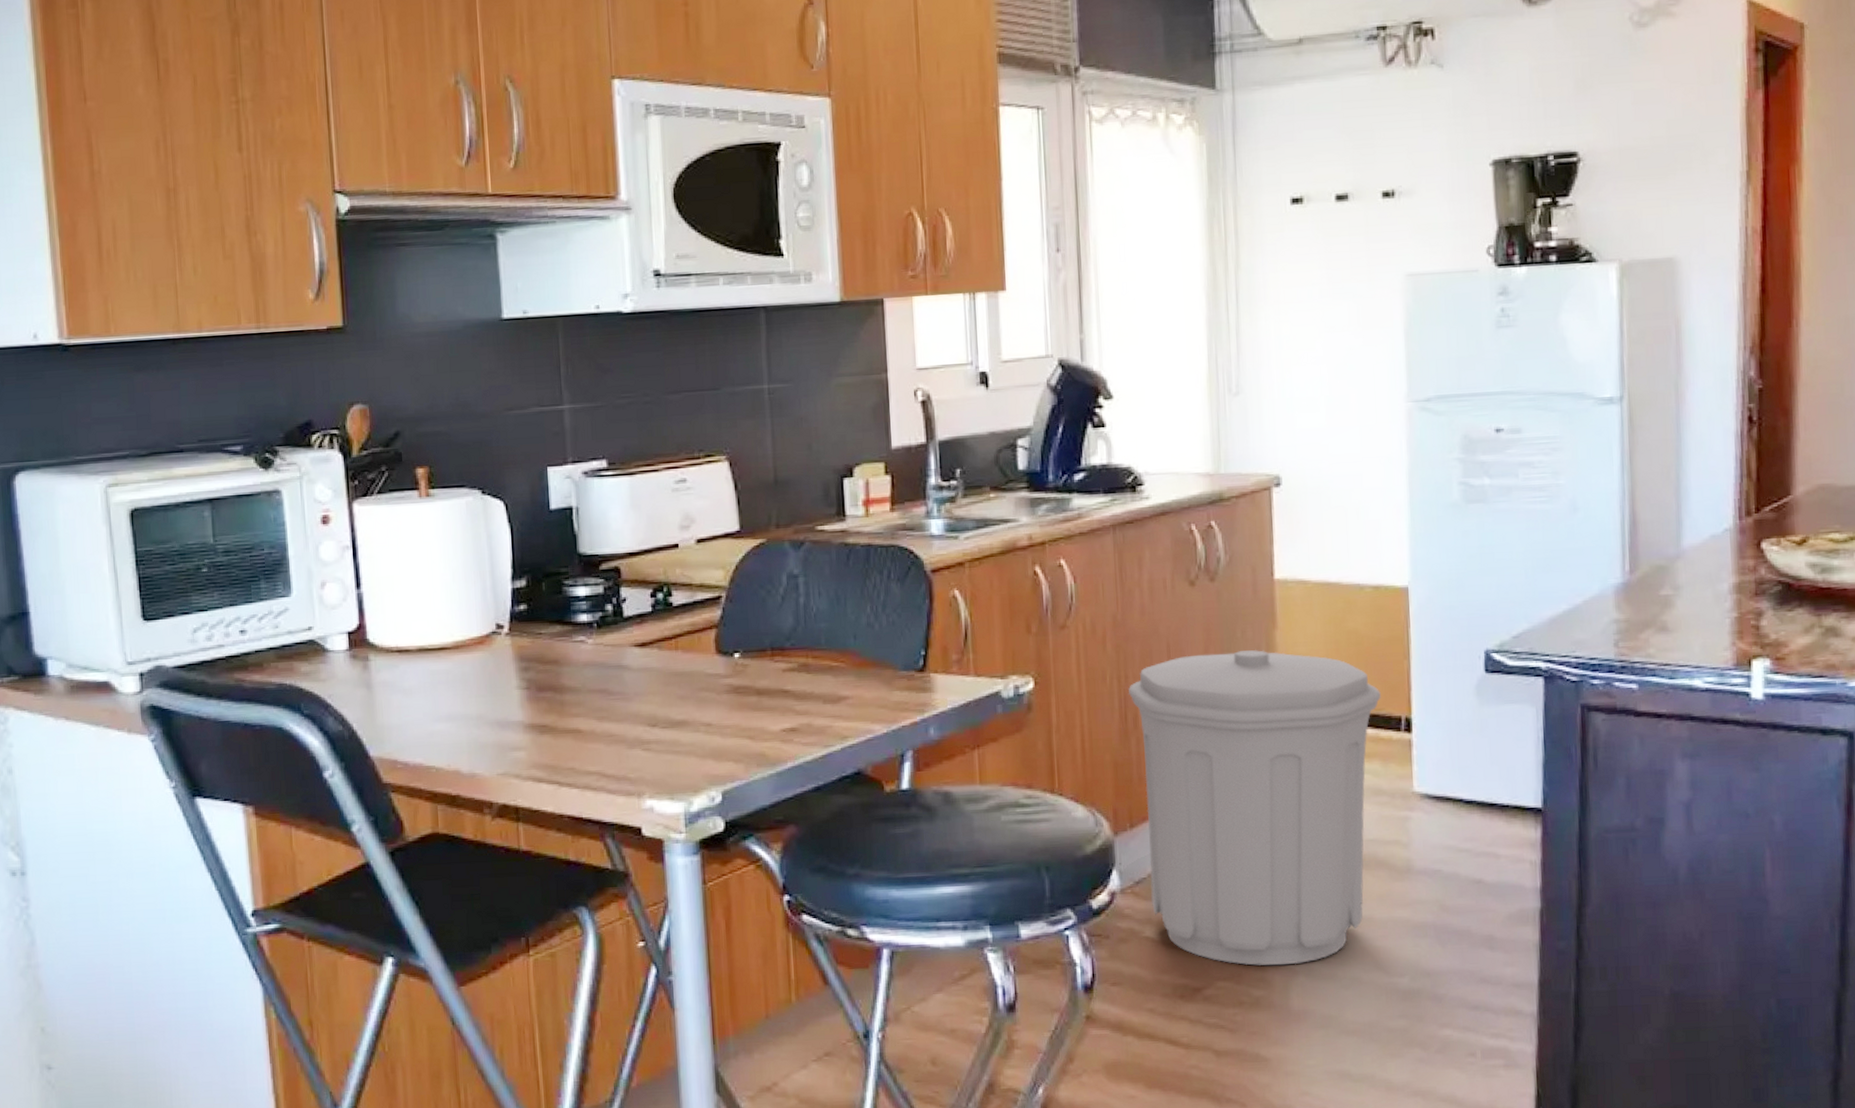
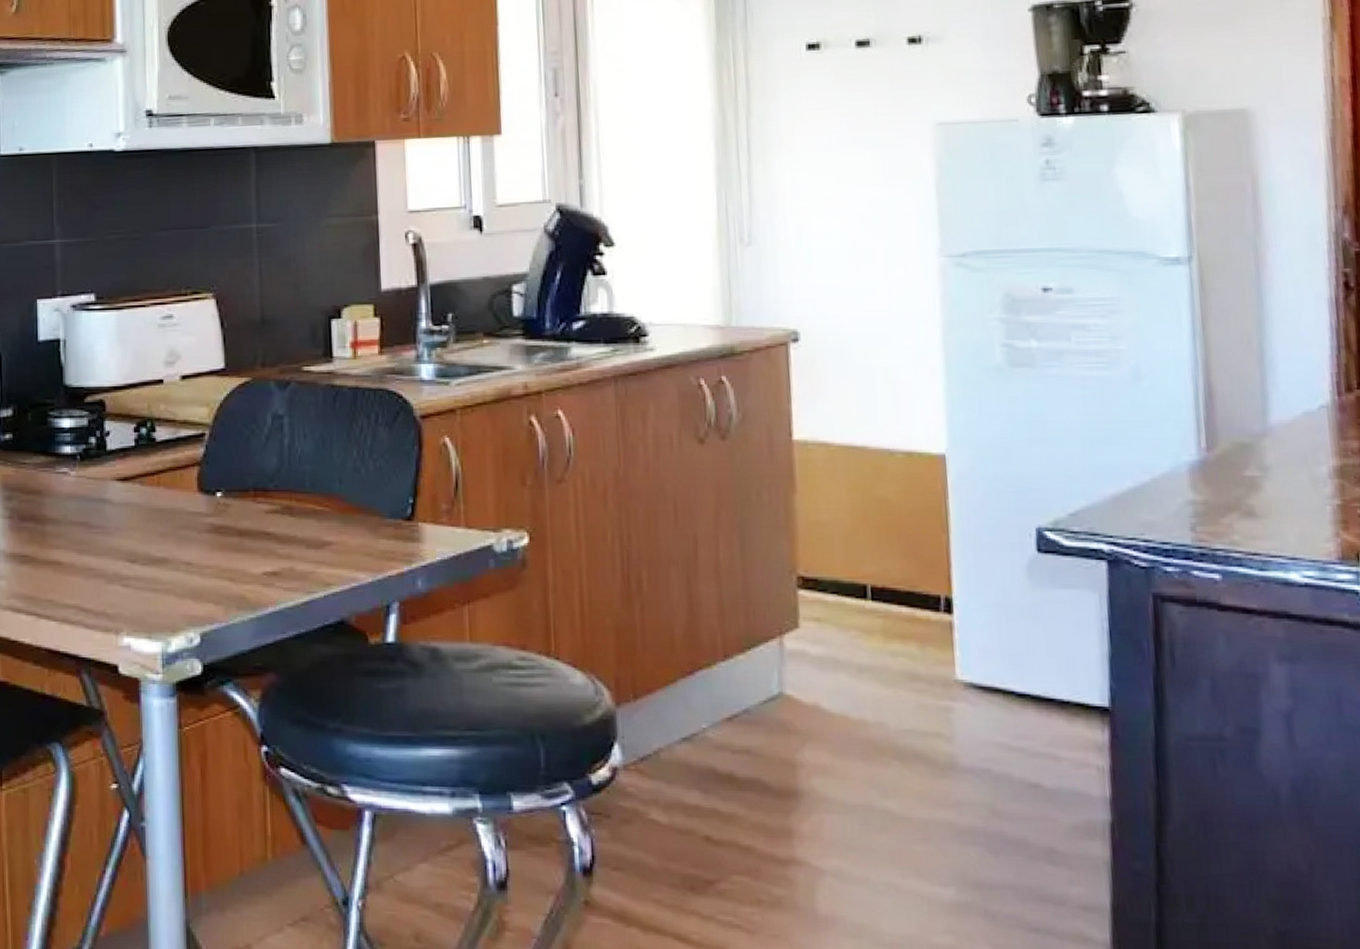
trash can: present [1127,650,1381,966] -> none [630,515,916,863]

